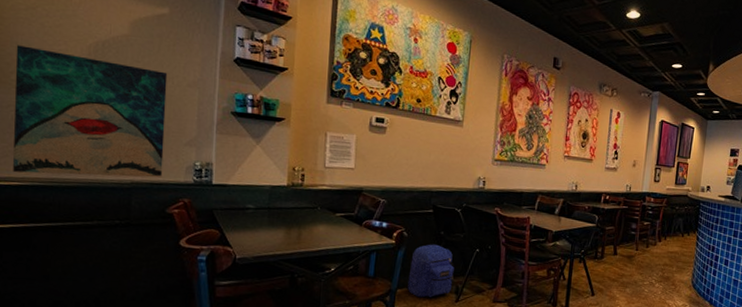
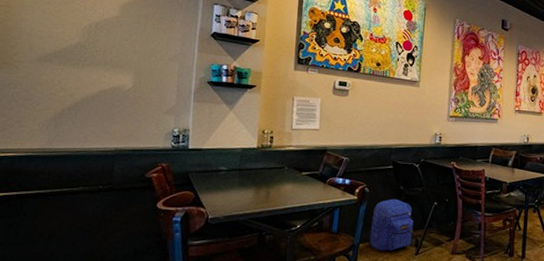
wall art: present [13,45,168,178] -> none [10,30,152,145]

